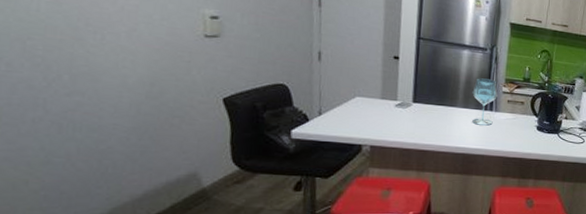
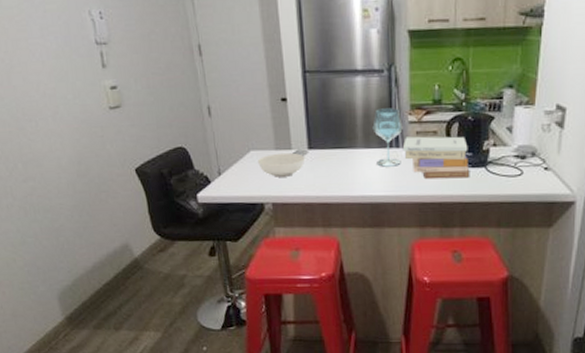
bowl: none [361,102,409,124] -> present [257,152,306,177]
books: none [495,103,547,141] -> present [402,136,470,180]

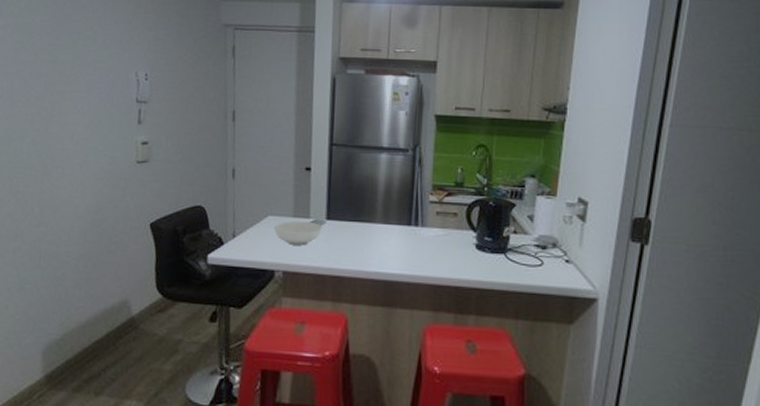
wine glass: present [372,108,403,167] -> none [393,186,424,245]
books: present [402,136,470,180] -> none [421,216,489,264]

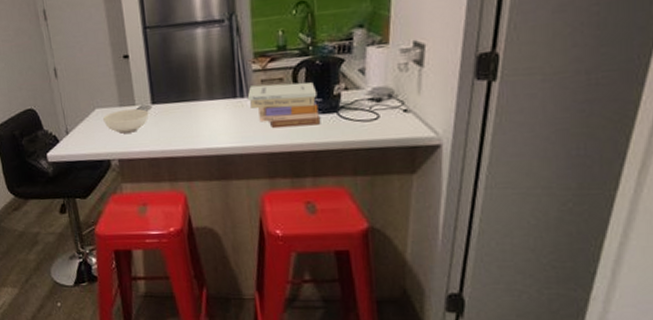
books: none [421,216,489,264] -> present [247,82,321,129]

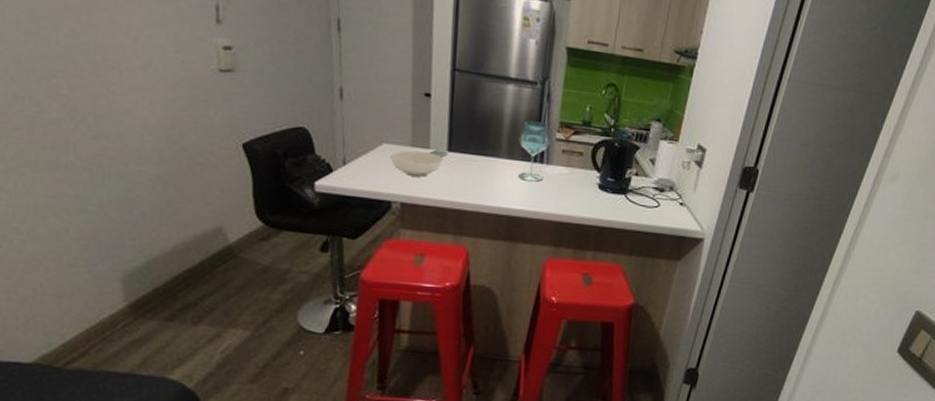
wine glass: none [215,57,247,118] -> present [518,121,550,182]
books: present [247,82,321,129] -> none [546,153,611,203]

